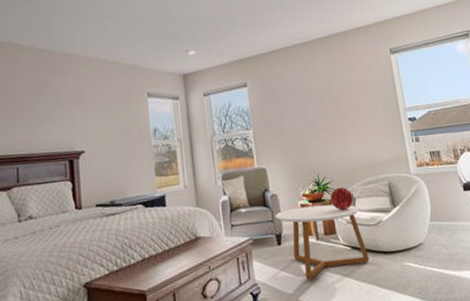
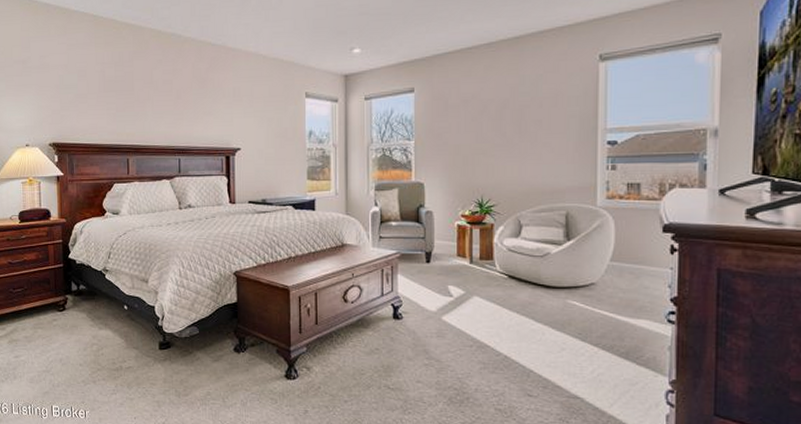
coffee table: present [275,204,370,280] -> none [427,228,527,302]
decorative orb: present [330,187,354,210] -> none [493,211,521,236]

